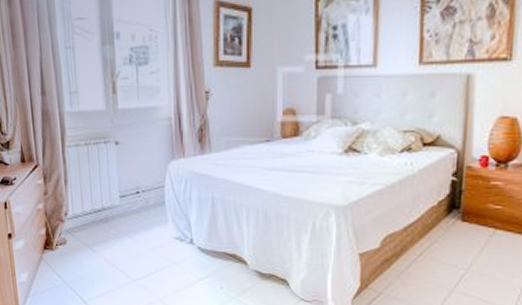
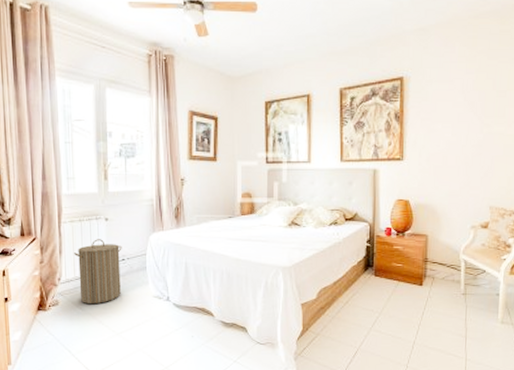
laundry hamper: none [80,167,136,244] -> present [73,239,122,303]

